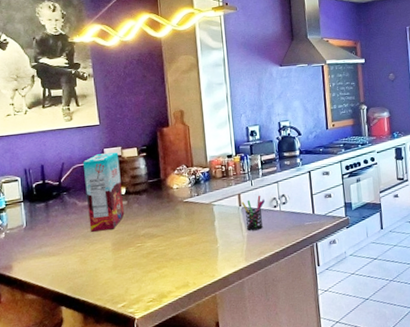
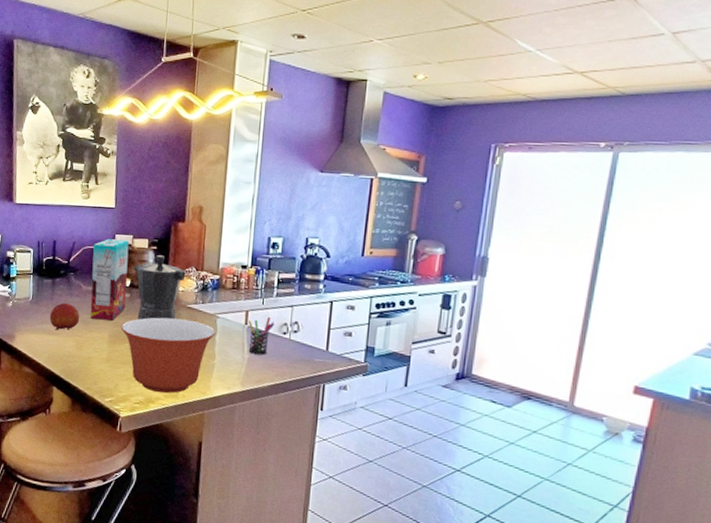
fruit: none [47,222,80,251] -> present [49,302,80,331]
mixing bowl: none [122,213,214,287] -> present [120,317,216,394]
coffee maker: none [127,160,178,224] -> present [134,255,186,321]

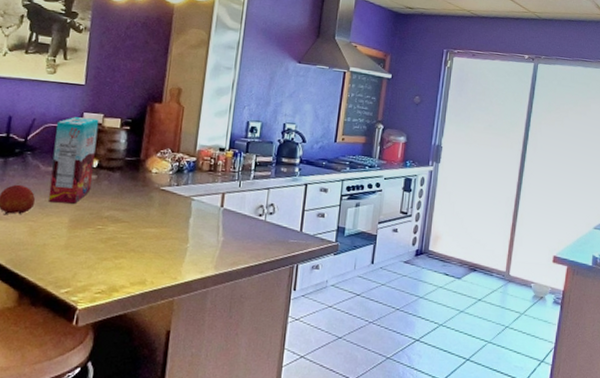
mixing bowl: present [120,317,216,394] -> none [84,200,190,281]
coffee maker: present [134,255,186,321] -> none [103,135,161,204]
pen holder: present [248,316,274,356] -> none [223,198,250,238]

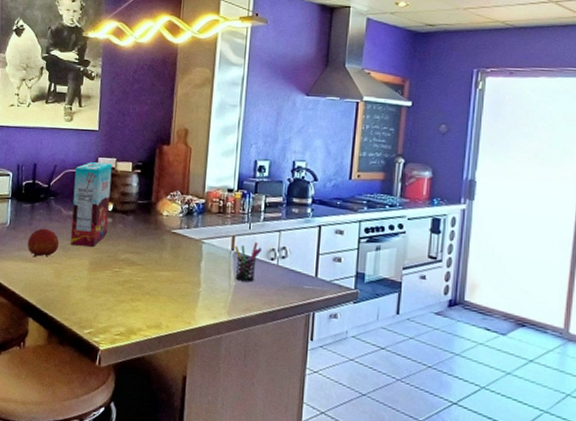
pen holder: none [223,198,250,238] -> present [234,241,262,283]

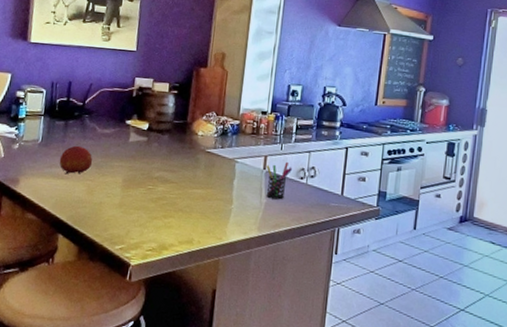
cereal box: present [70,162,113,247] -> none [103,82,150,165]

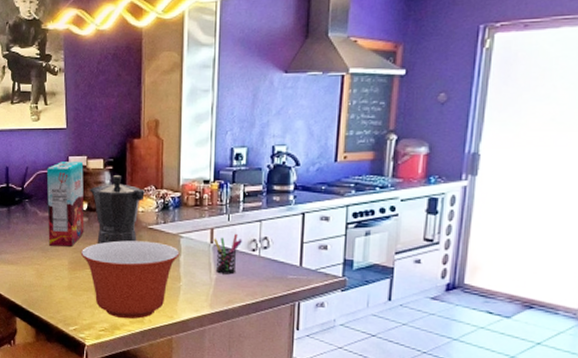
fruit: present [59,145,93,175] -> none [7,231,38,260]
cereal box: none [103,82,150,165] -> present [46,162,85,247]
mixing bowl: none [136,161,234,240] -> present [80,240,180,319]
coffee maker: none [153,99,206,165] -> present [90,175,145,245]

